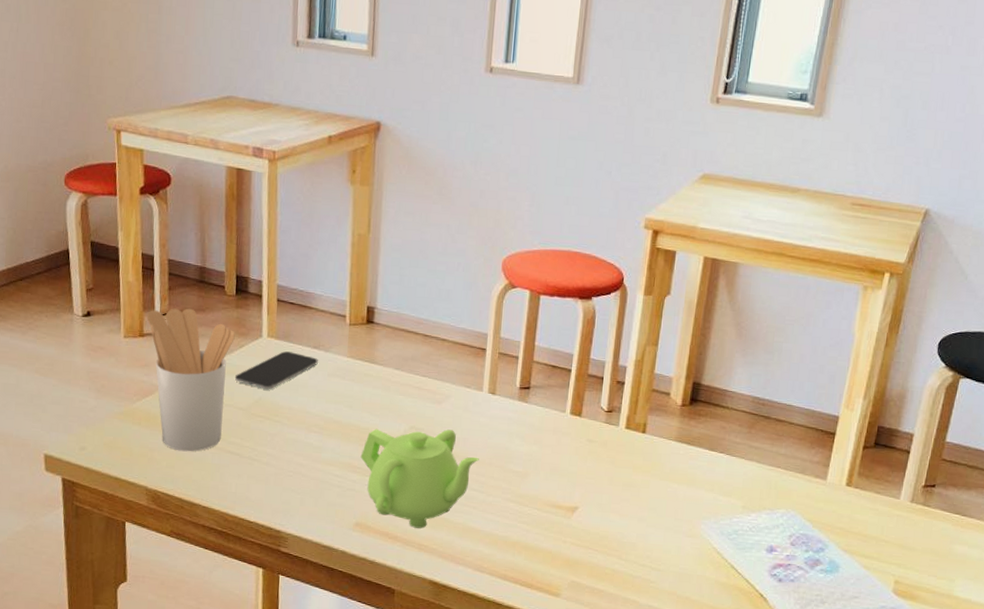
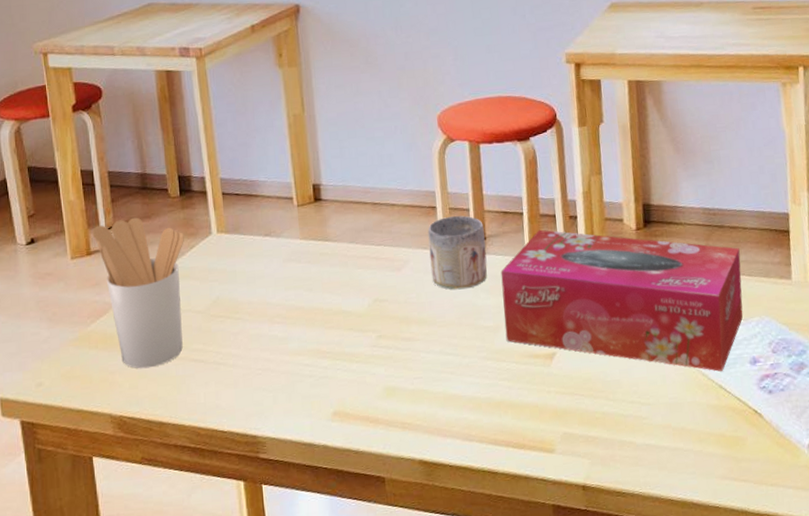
smartphone: present [234,351,318,390] -> none [189,243,271,288]
teapot: present [360,428,479,529] -> none [328,295,448,406]
mug: none [470,361,530,433] -> present [428,215,488,290]
tissue box: none [532,389,781,553] -> present [500,229,743,372]

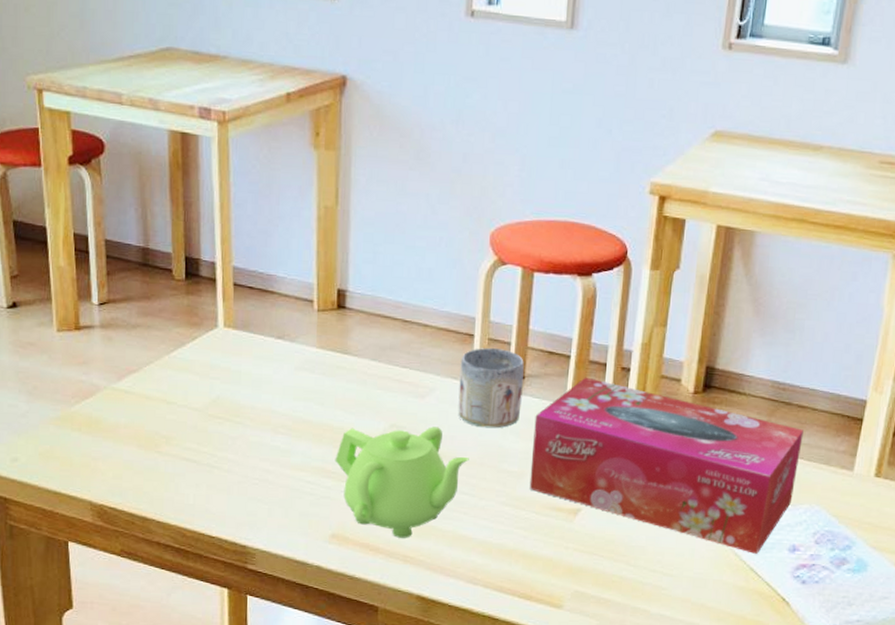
utensil holder: present [92,217,184,369] -> none [83,296,186,460]
teapot: none [328,295,448,406] -> present [335,426,469,538]

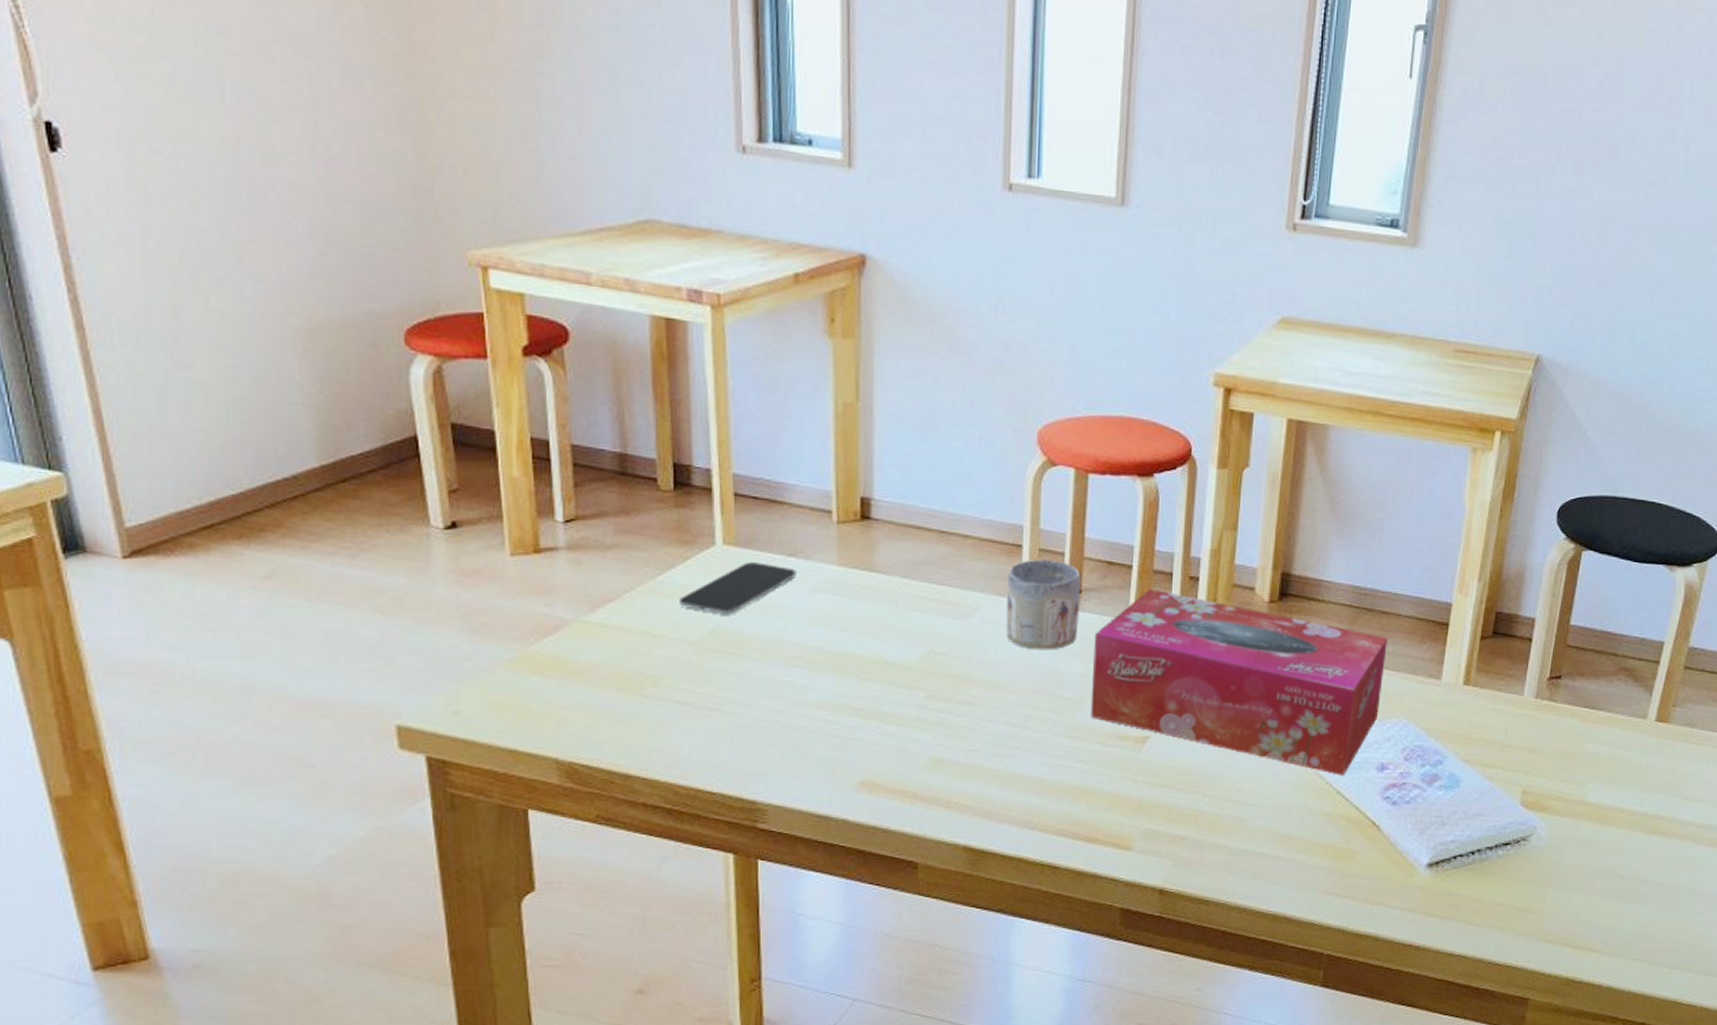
smartphone: none [187,343,283,387] -> present [678,562,796,615]
teapot: present [335,426,469,538] -> none [862,651,1021,781]

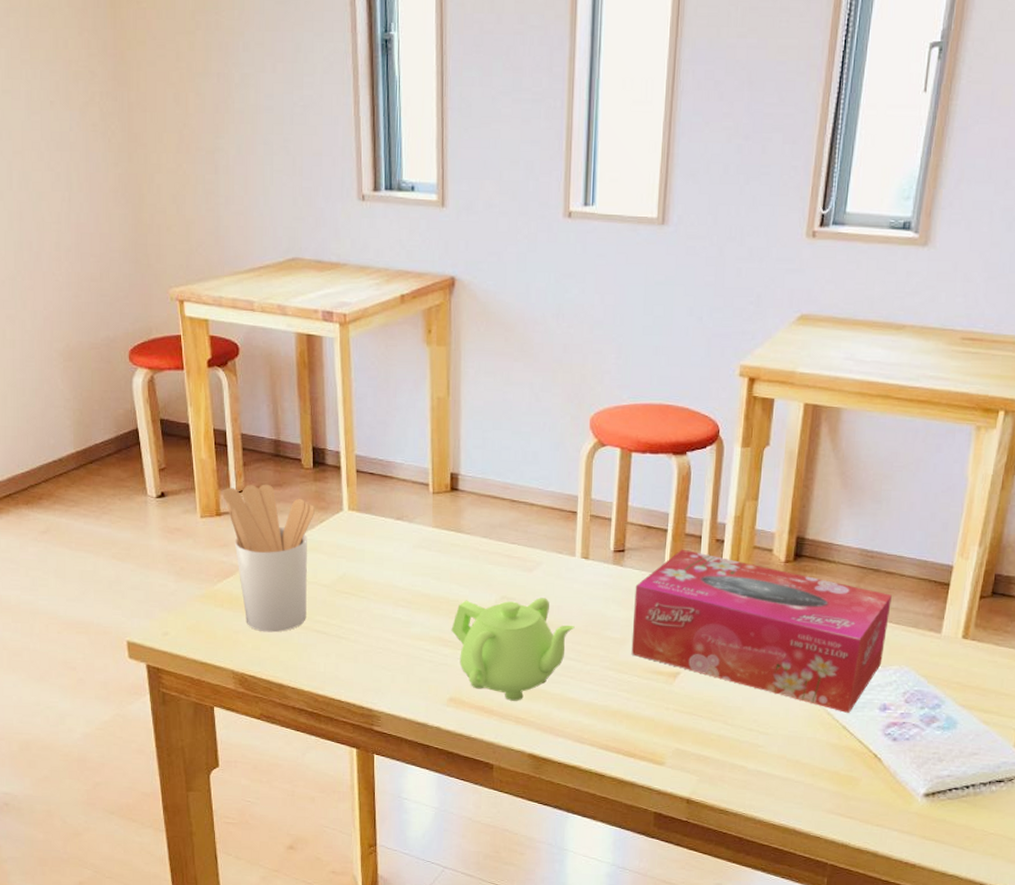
utensil holder: none [543,510,676,706] -> present [223,484,315,633]
smartphone: present [678,562,796,615] -> none [316,524,402,565]
teapot: none [862,651,1021,781] -> present [451,598,575,701]
mug: present [1006,560,1080,650] -> none [563,524,624,599]

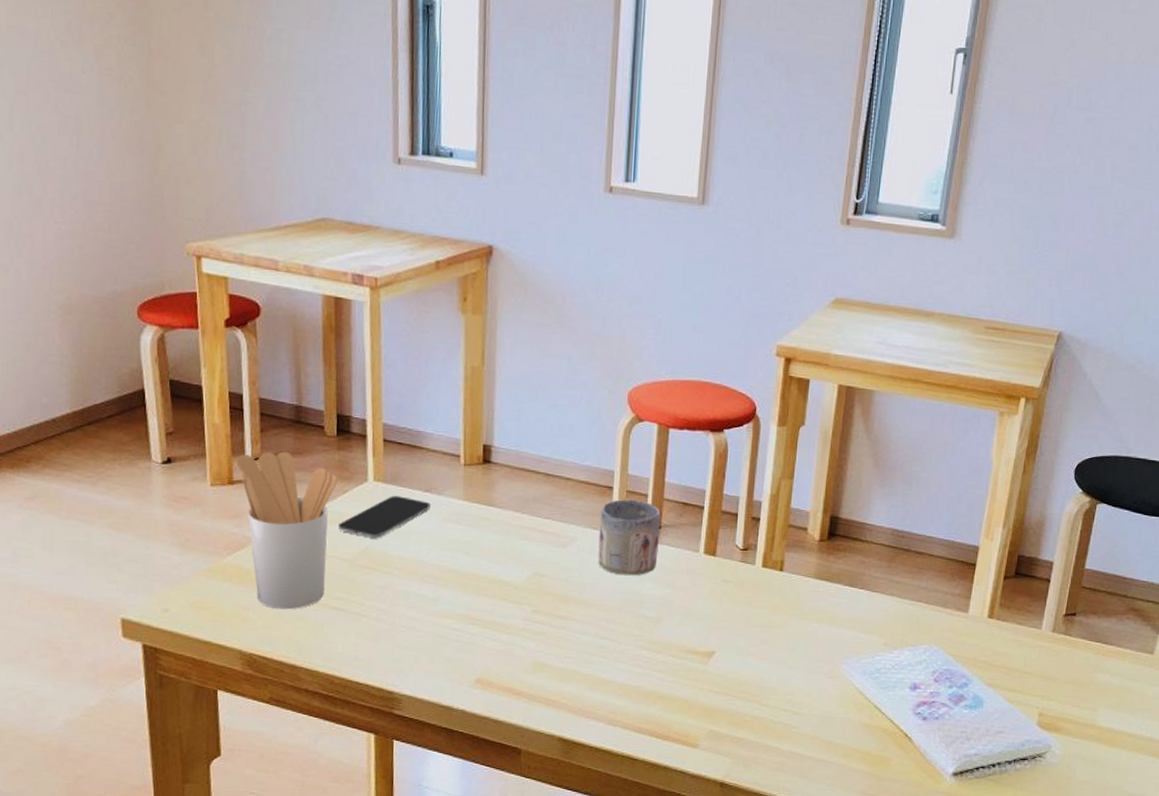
smartphone: none [316,524,402,565] -> present [337,496,431,539]
teapot: present [451,598,575,701] -> none [480,574,609,682]
mug: none [563,524,624,599] -> present [598,499,660,576]
tissue box: present [631,549,892,713] -> none [666,526,922,692]

